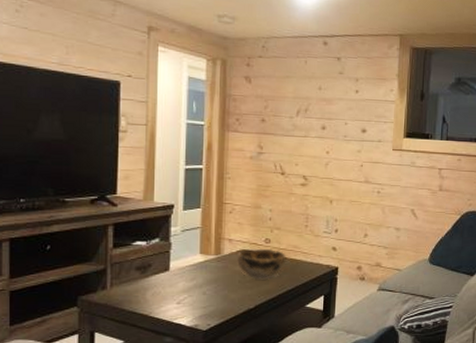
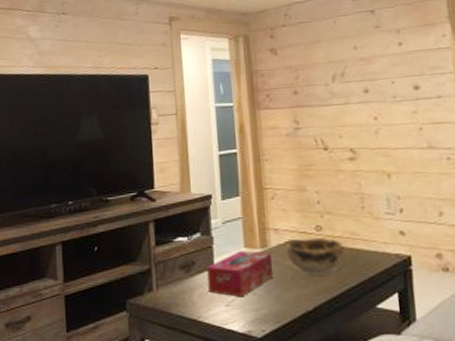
tissue box: none [162,257,224,296] -> present [207,251,273,297]

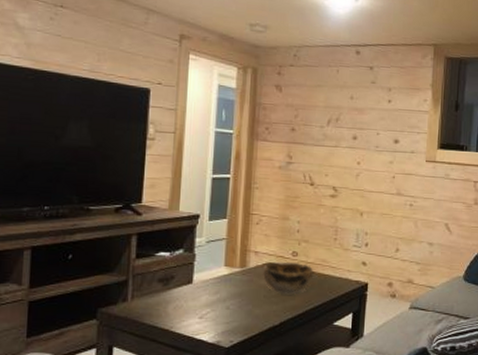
tissue box: present [207,251,273,297] -> none [184,269,250,311]

